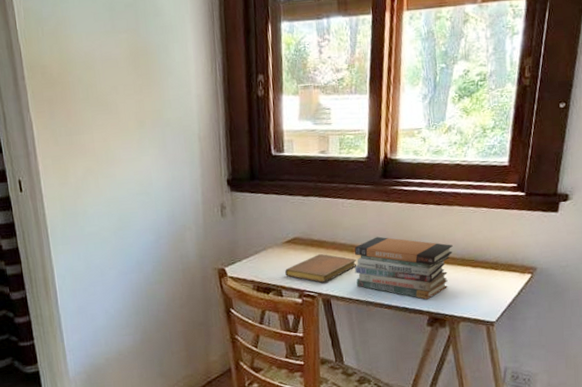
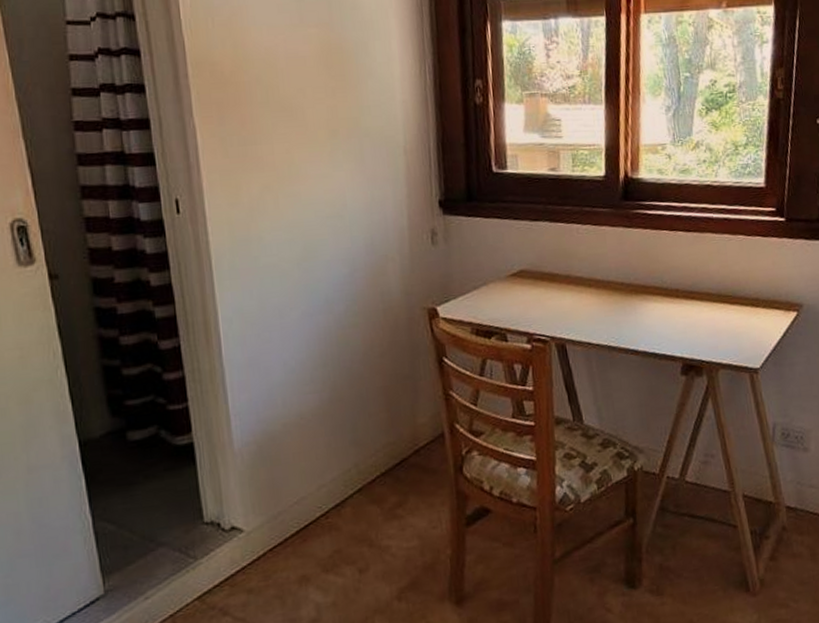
notebook: present [285,253,357,283] -> none [510,288,596,324]
book stack: present [354,236,453,300] -> none [592,268,707,344]

